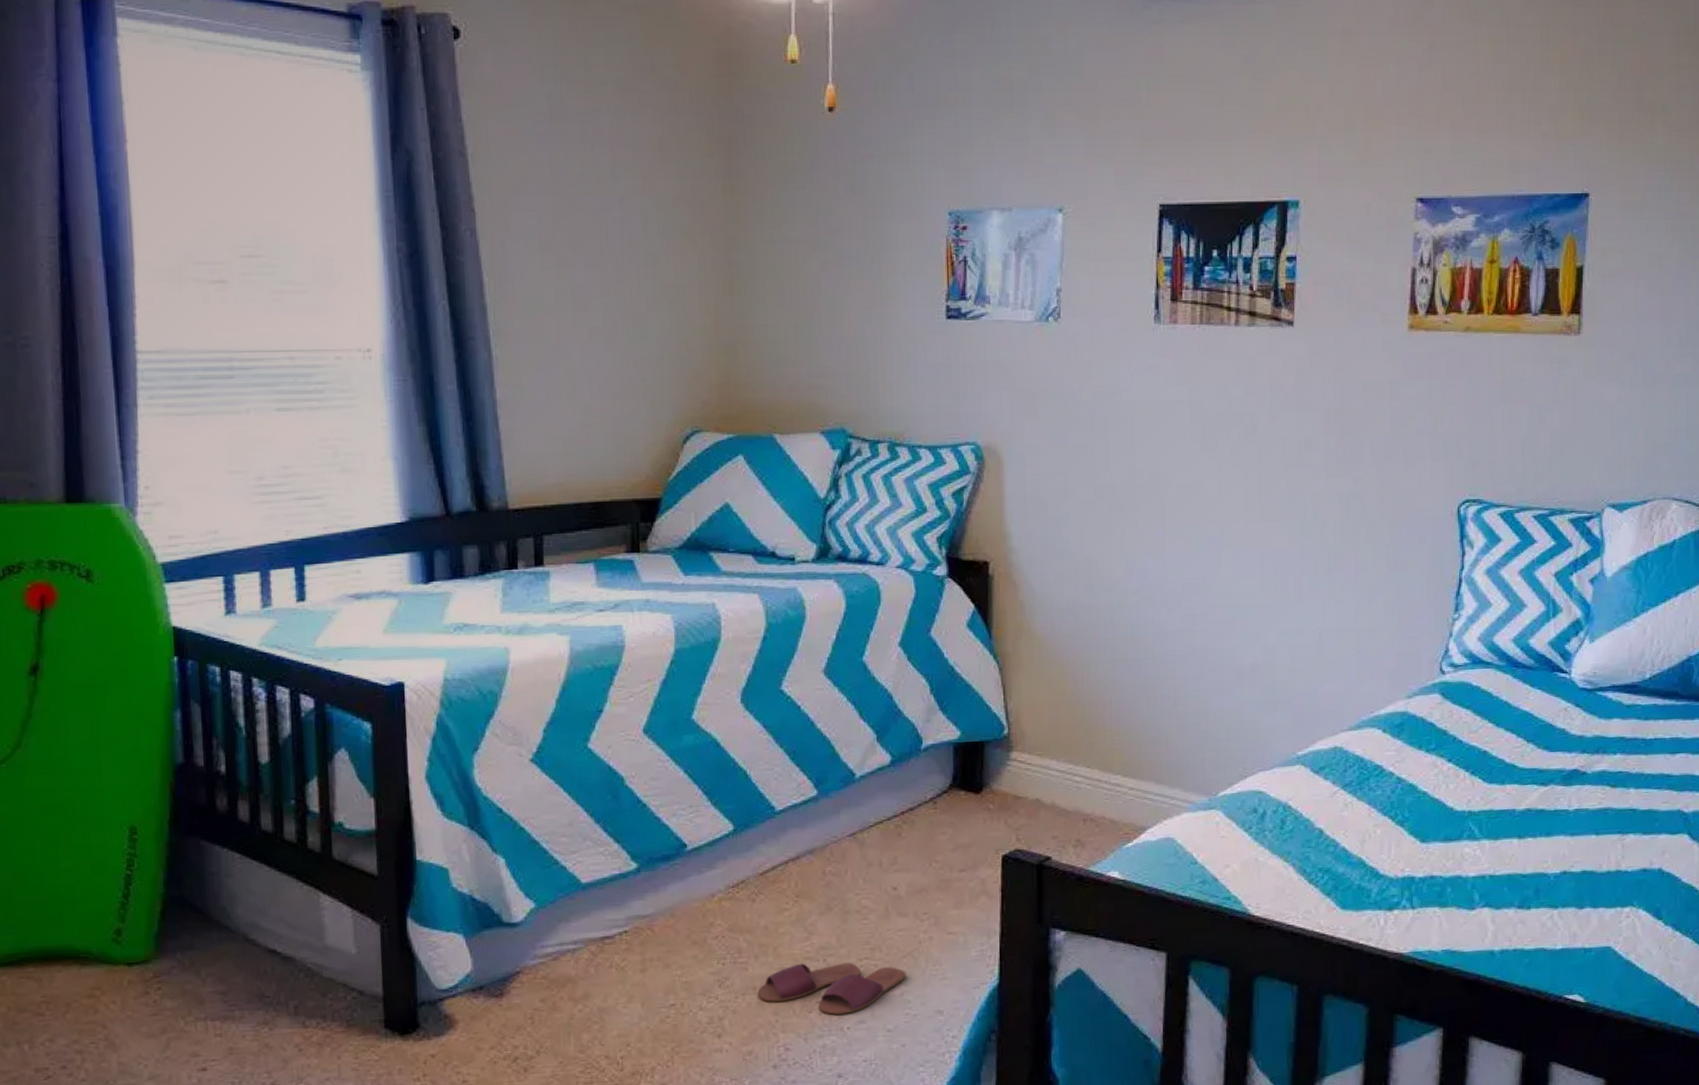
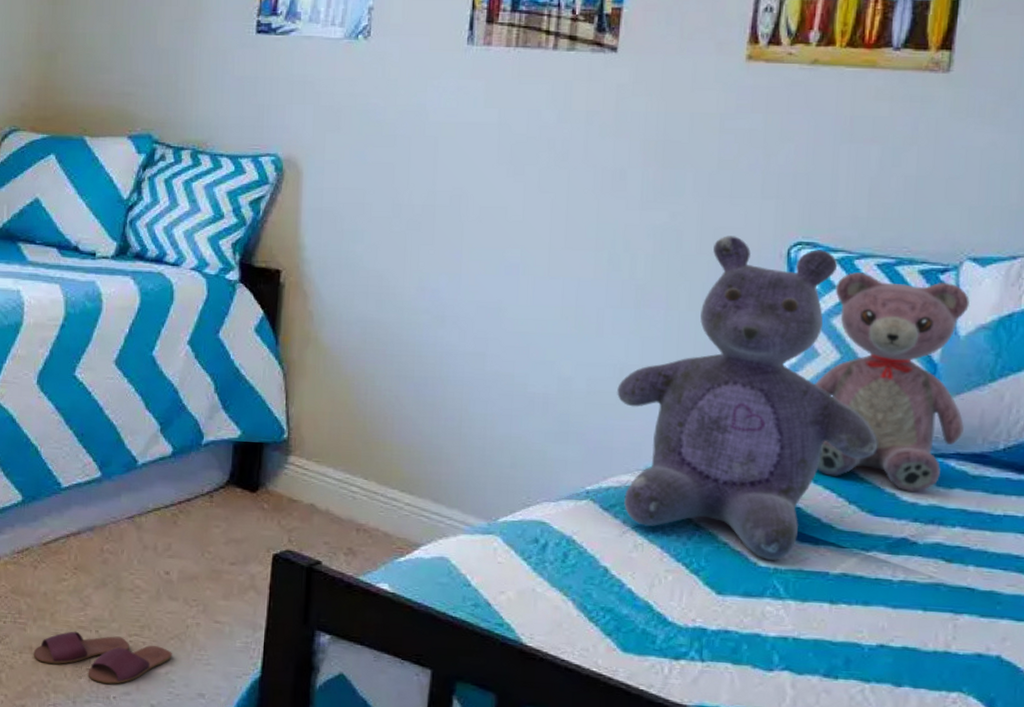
stuffed animal: none [1318,498,1546,804] -> present [617,236,877,560]
teddy bear: none [1490,525,1616,725] -> present [815,272,970,492]

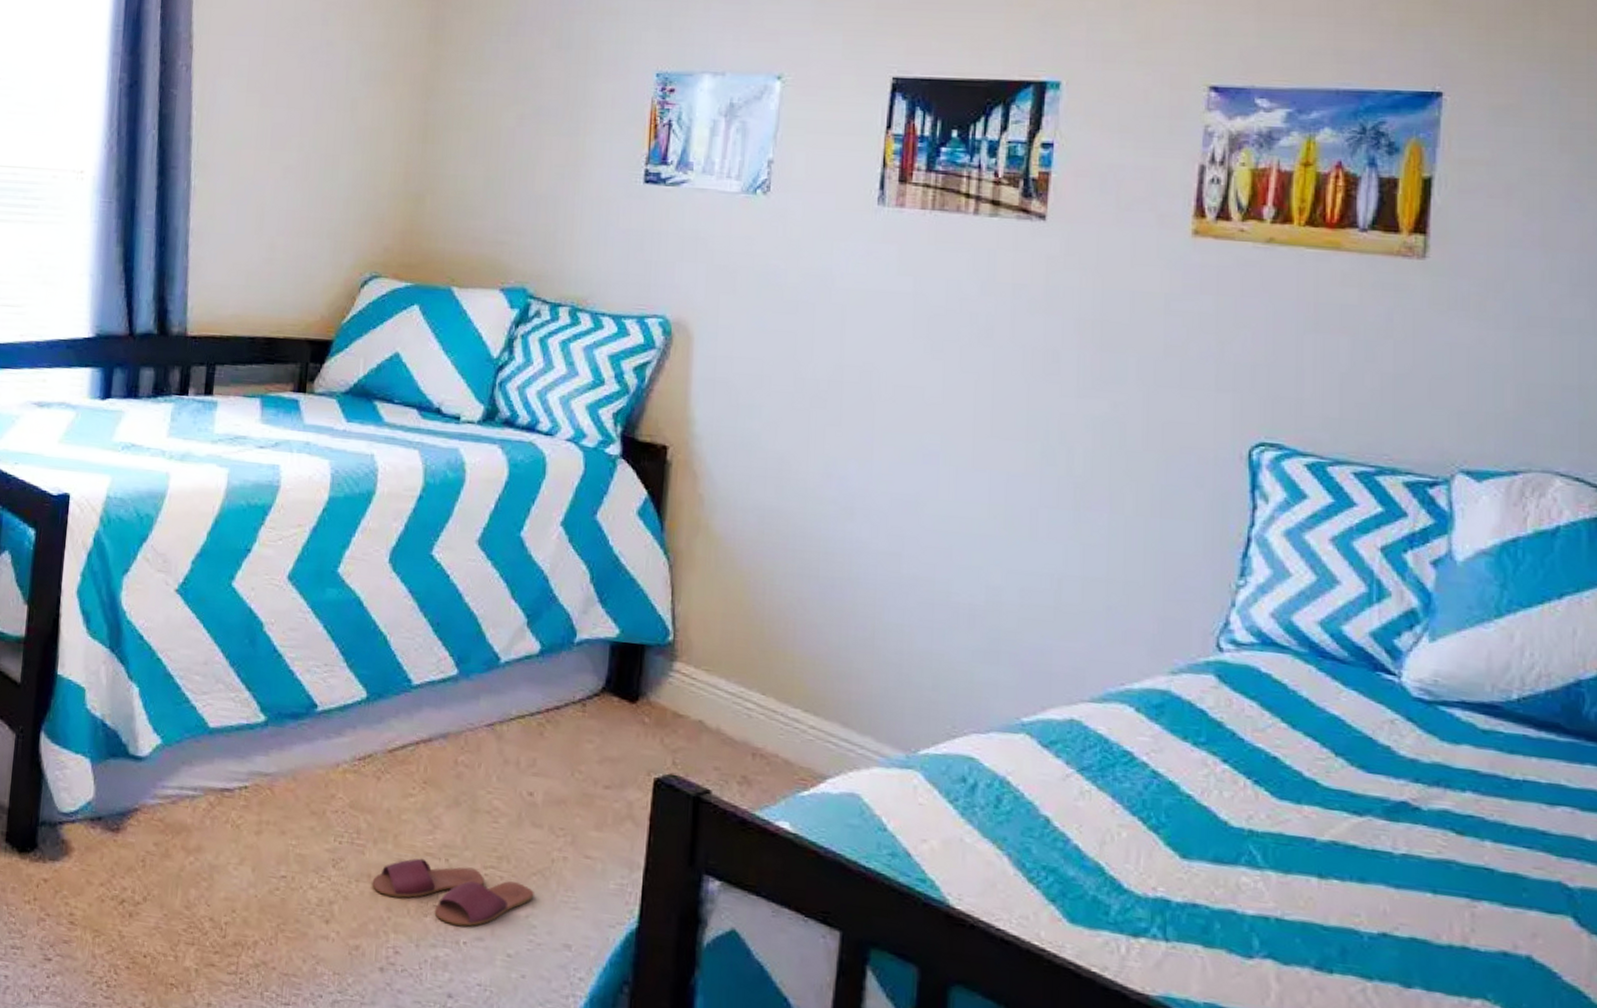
stuffed animal: present [617,236,877,560] -> none [1055,431,1365,820]
teddy bear: present [815,272,970,492] -> none [1287,480,1468,745]

